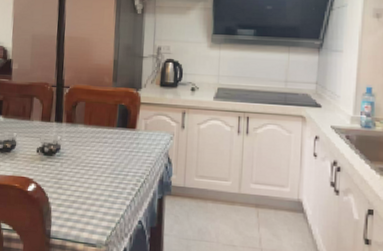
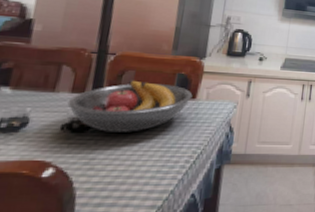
fruit bowl: none [39,110,133,158] -> present [67,80,193,132]

